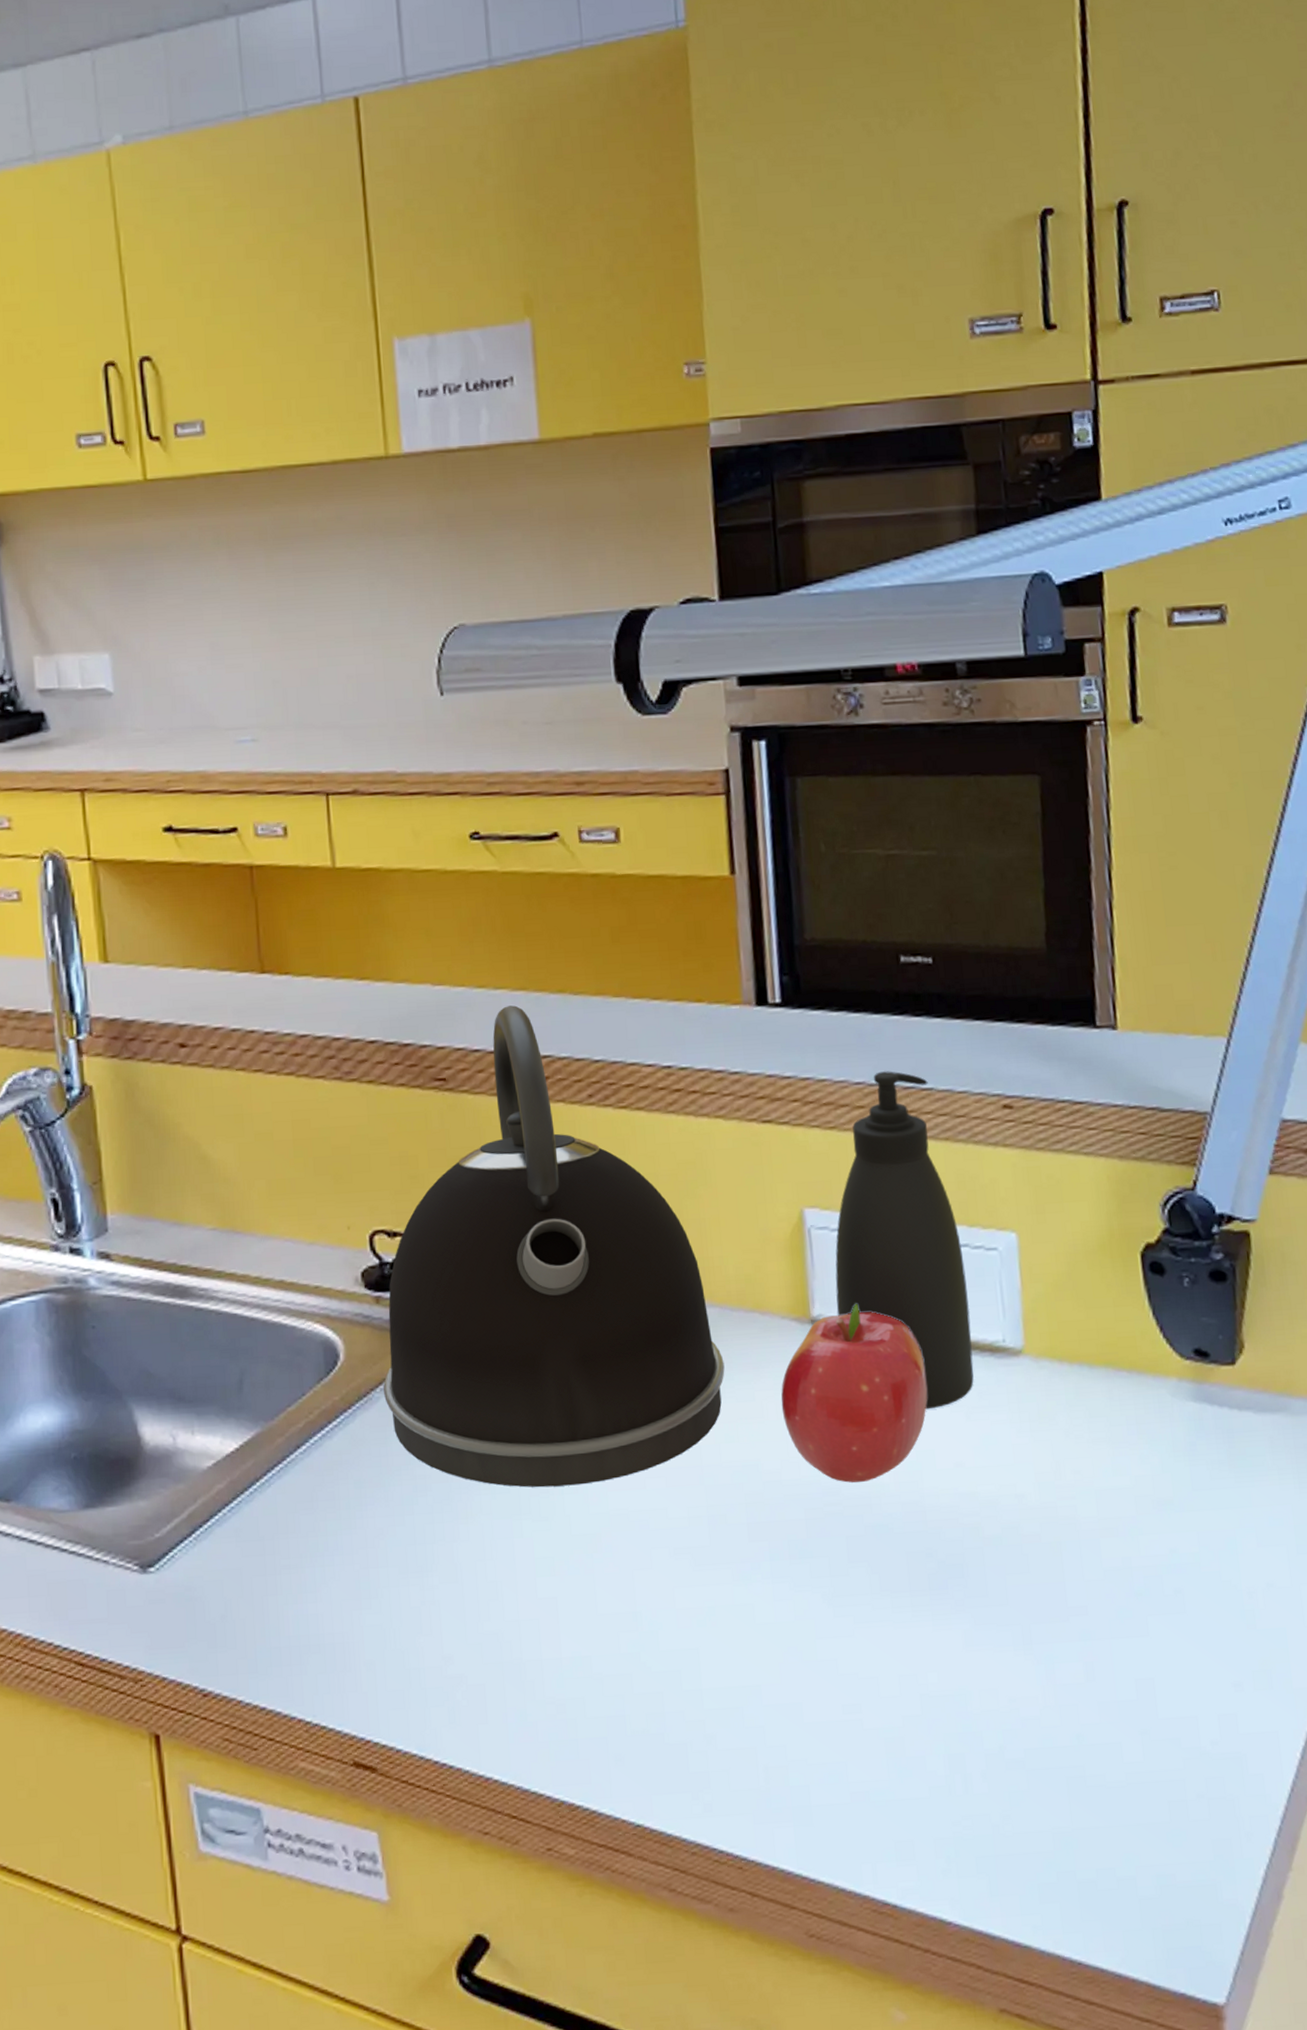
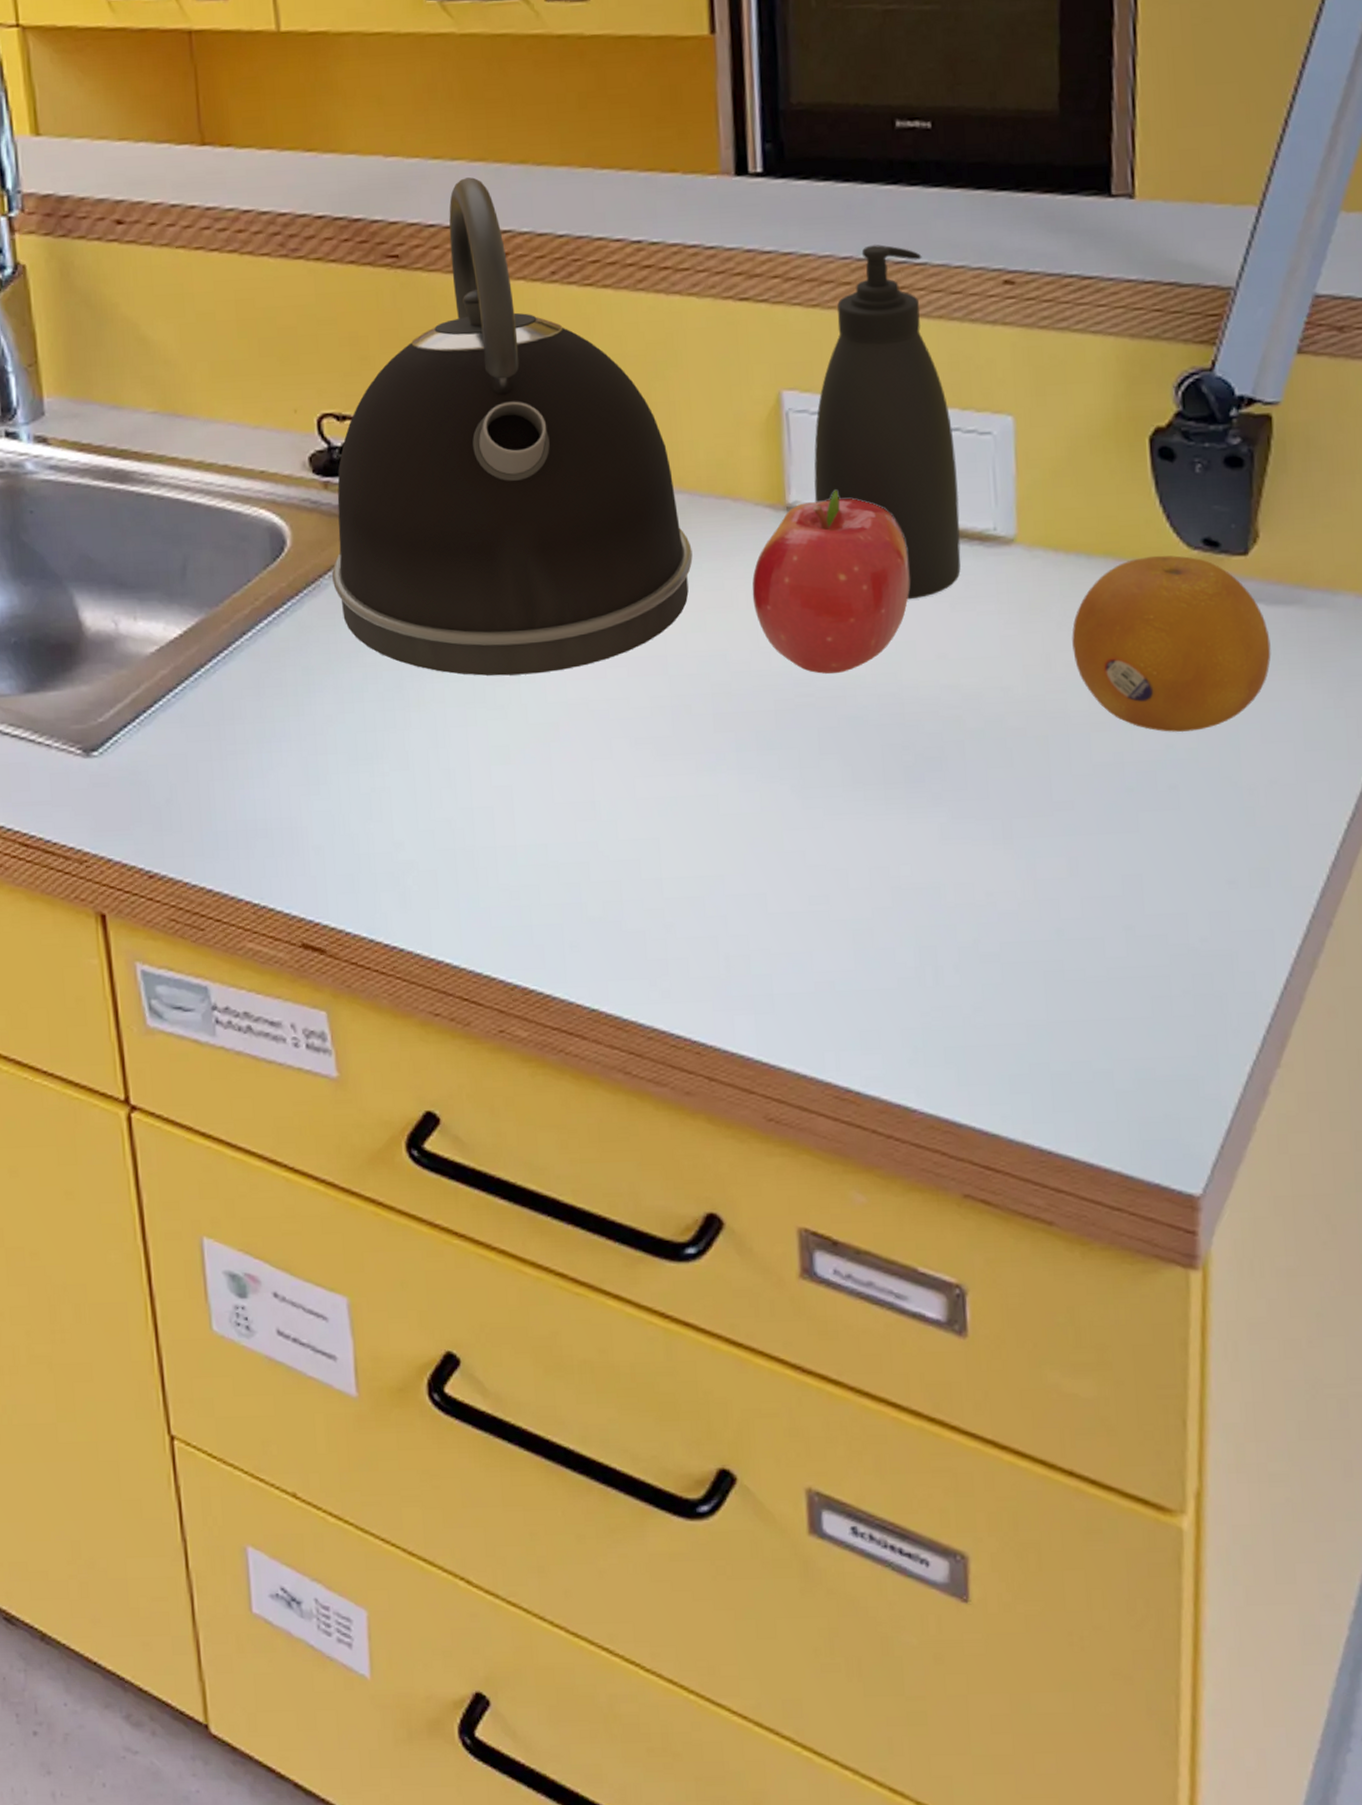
fruit: none [1078,1365,1262,1538] -> present [1072,555,1271,733]

